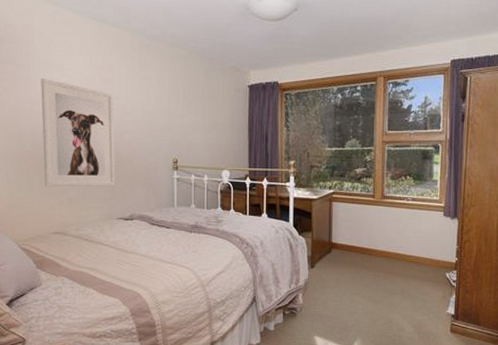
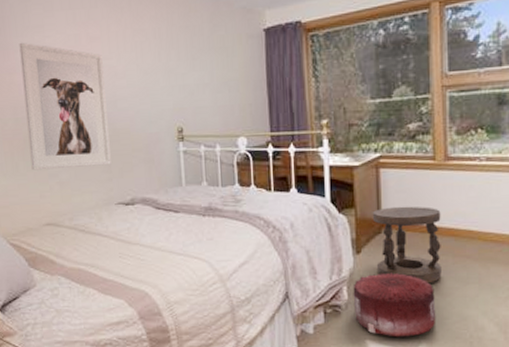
pouf: none [306,283,369,335] -> present [353,272,436,337]
stool: none [324,232,377,293] -> present [372,206,442,284]

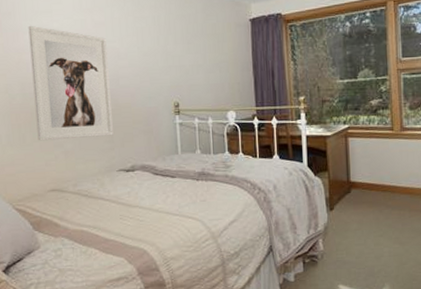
pouf: present [353,272,436,337] -> none [327,226,397,282]
stool: present [372,206,442,284] -> none [342,169,400,235]

